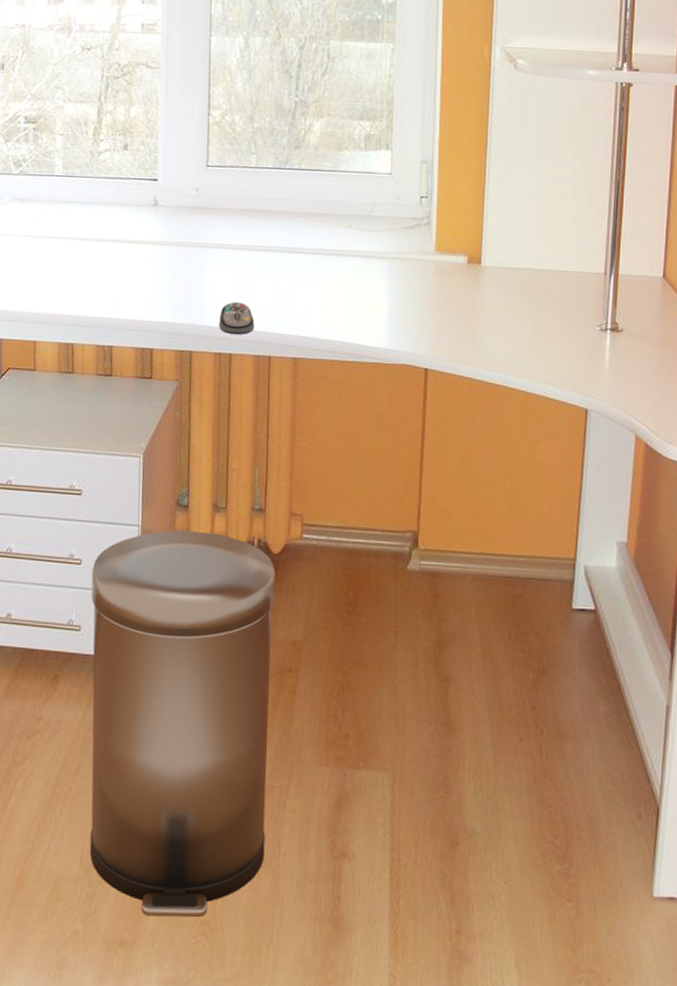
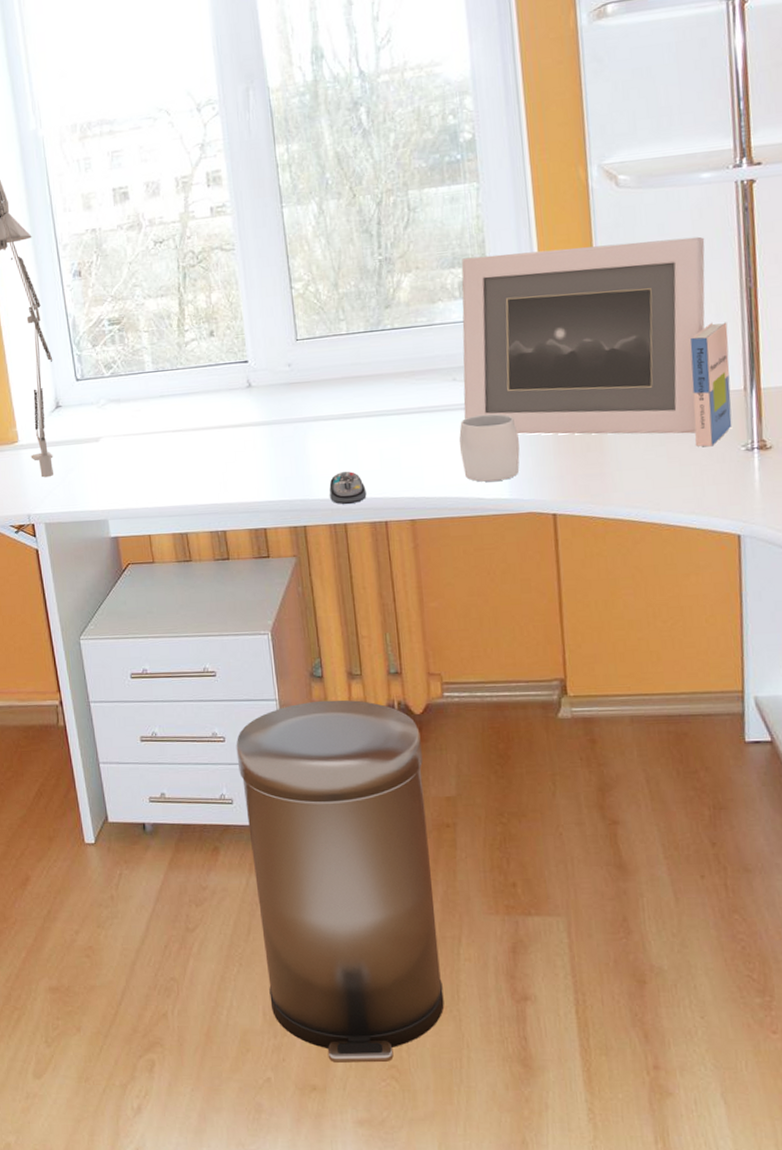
mug: none [347,263,402,330] -> present [459,413,520,482]
picture frame: none [355,112,585,308] -> present [461,236,705,435]
book: none [558,207,596,323] -> present [690,322,732,447]

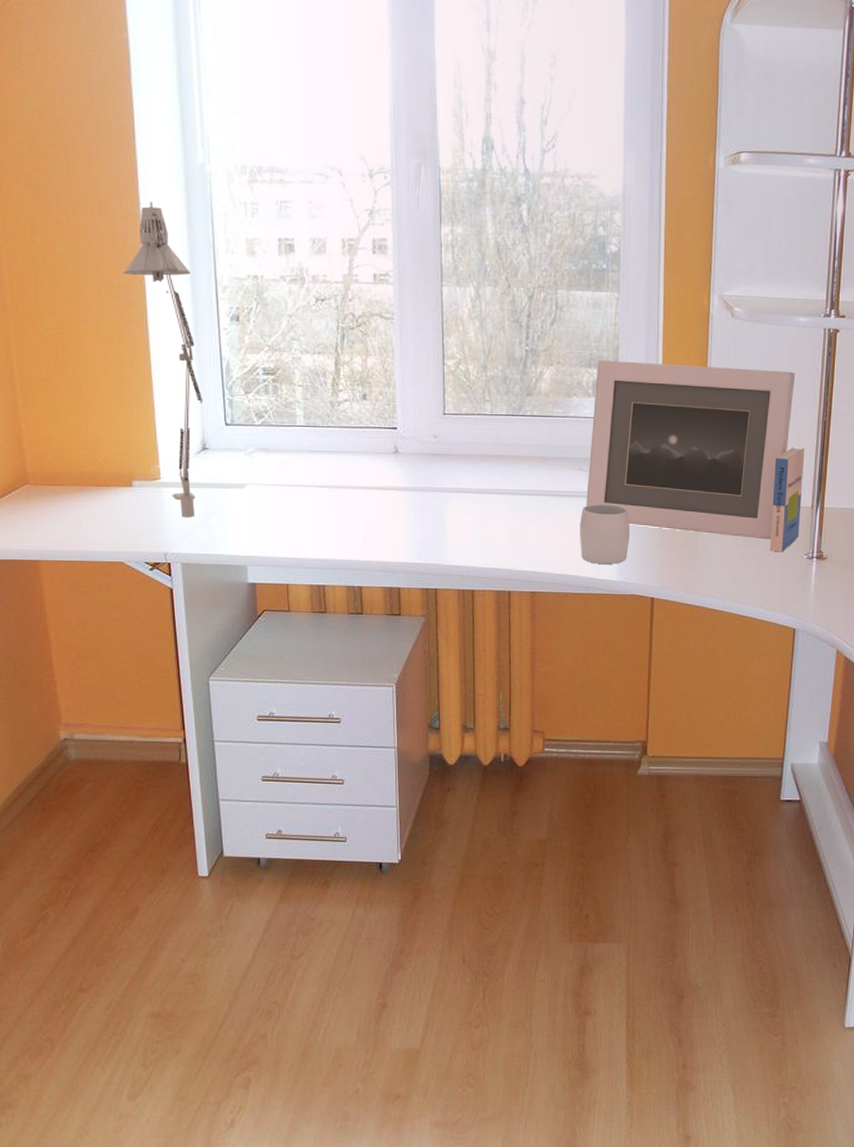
pedal bin: present [236,699,444,1063] -> none [354,750,522,1073]
computer mouse: present [329,471,367,504] -> none [461,542,494,572]

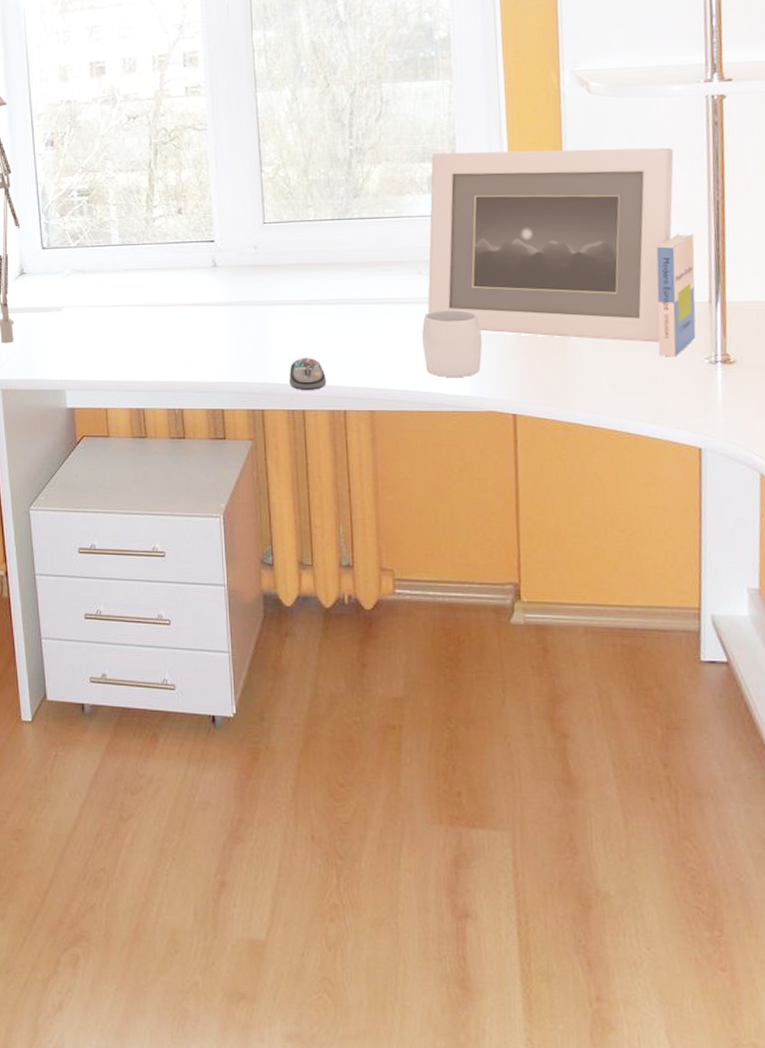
computer mouse: none [461,542,494,572] -> present [289,358,327,390]

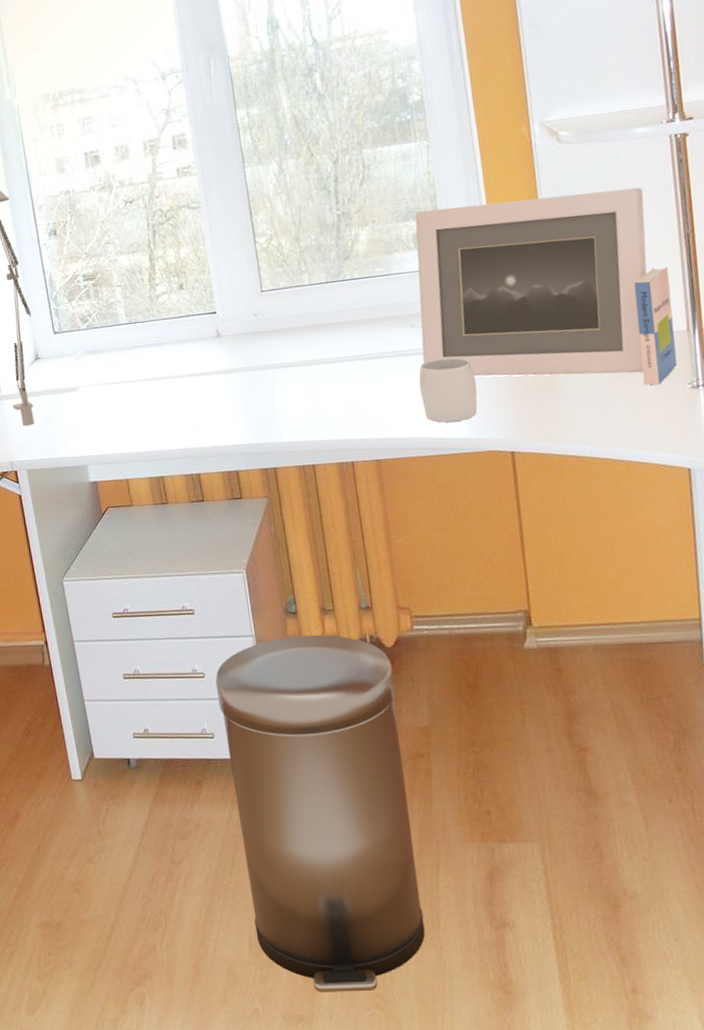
pedal bin: none [181,589,382,974] -> present [215,634,425,992]
computer mouse: present [289,358,327,390] -> none [297,415,333,446]

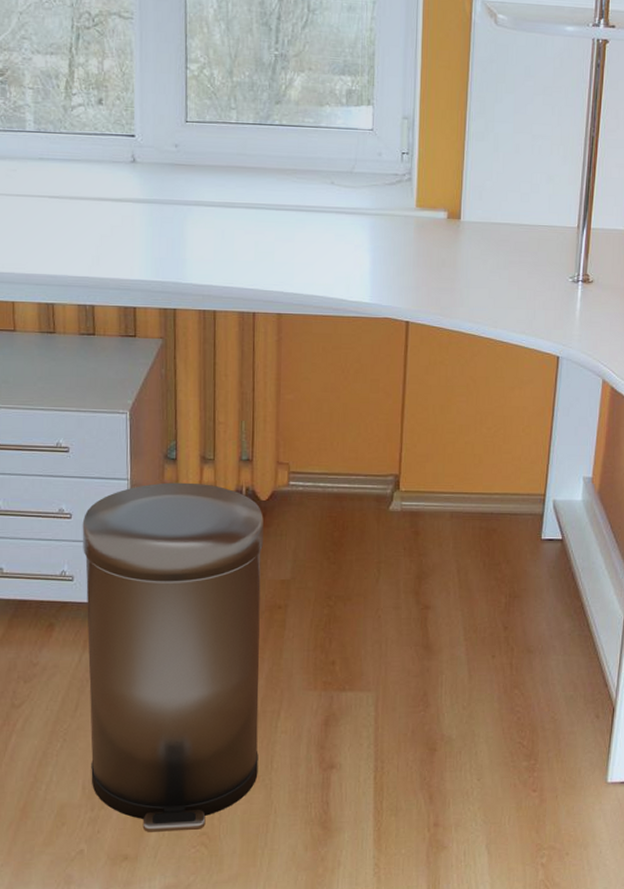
picture frame: present [415,187,647,377] -> none [338,67,562,261]
mug: present [419,357,478,423] -> none [330,220,384,285]
book: present [634,267,678,385] -> none [533,163,571,275]

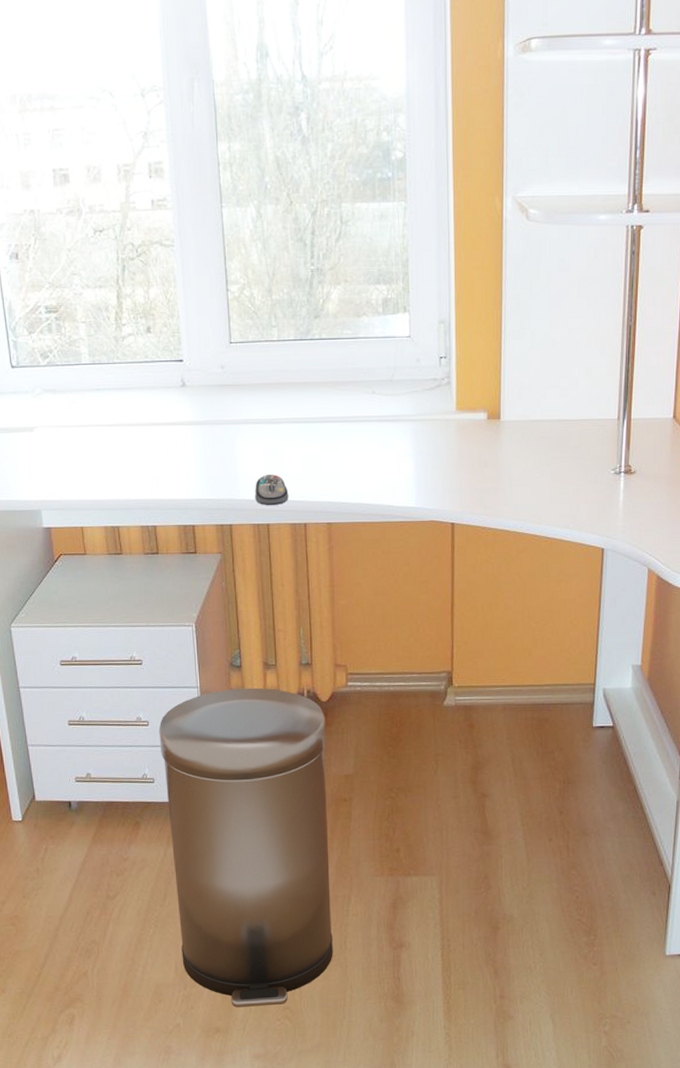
computer mouse: none [203,259,238,292] -> present [255,474,289,505]

